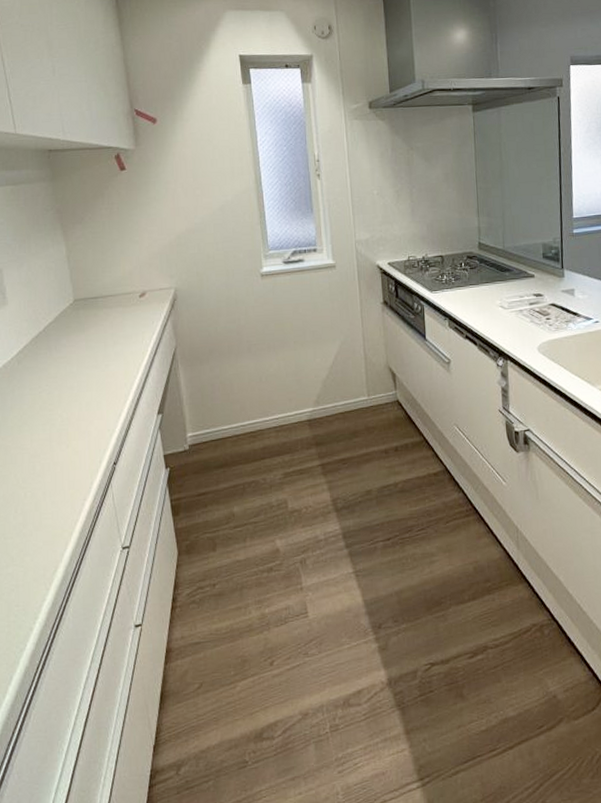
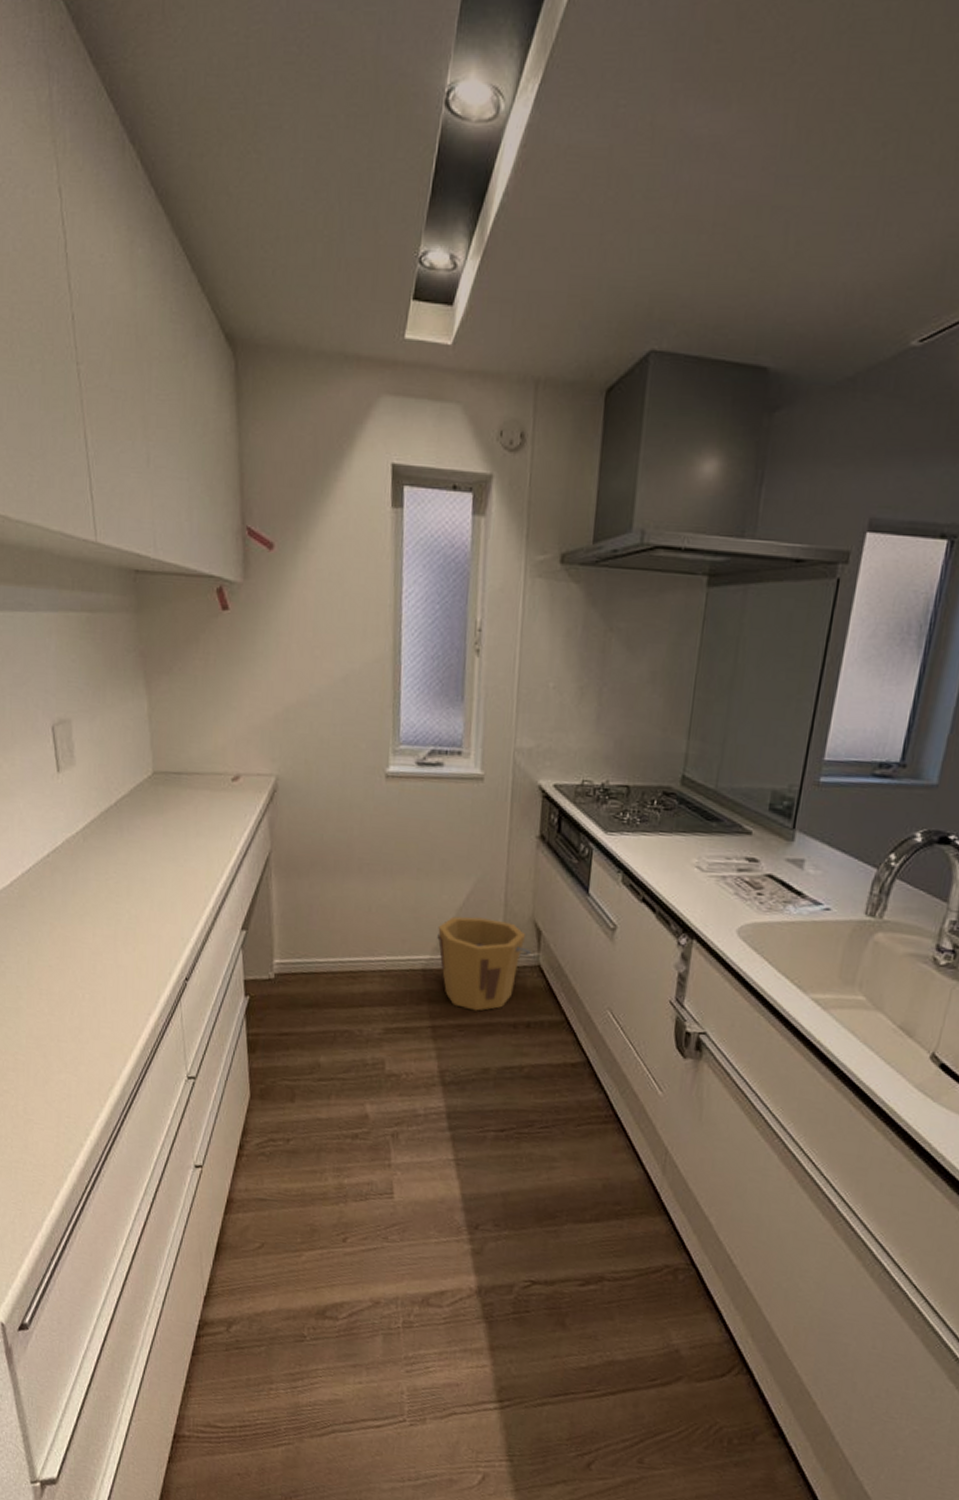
bucket: none [316,371,390,446] -> present [437,916,531,1011]

